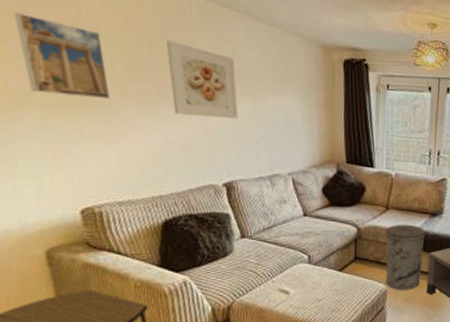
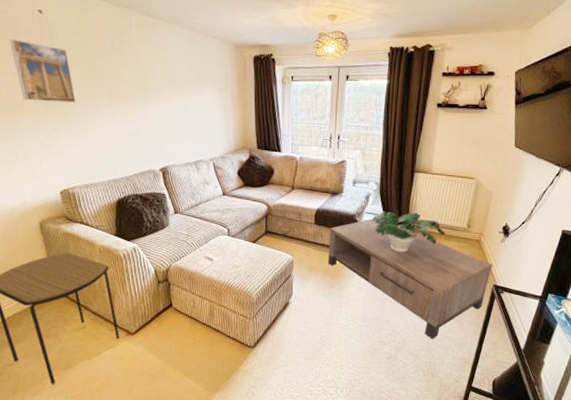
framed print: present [165,40,238,119] -> none [113,51,169,114]
trash can: present [386,224,425,290] -> none [292,202,327,261]

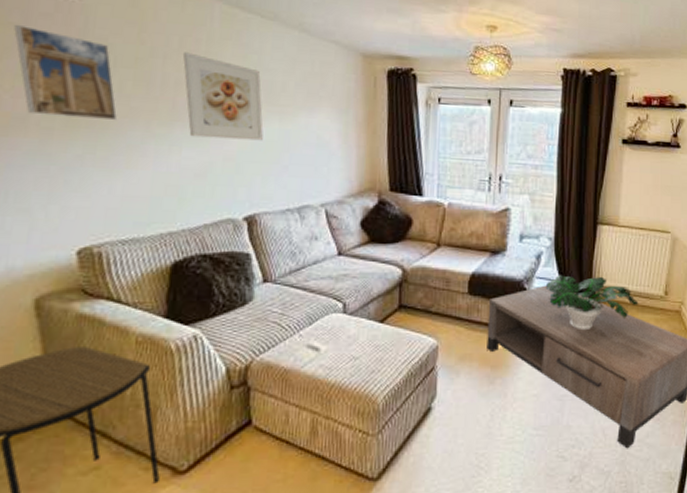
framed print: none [113,51,169,114] -> present [182,52,264,141]

